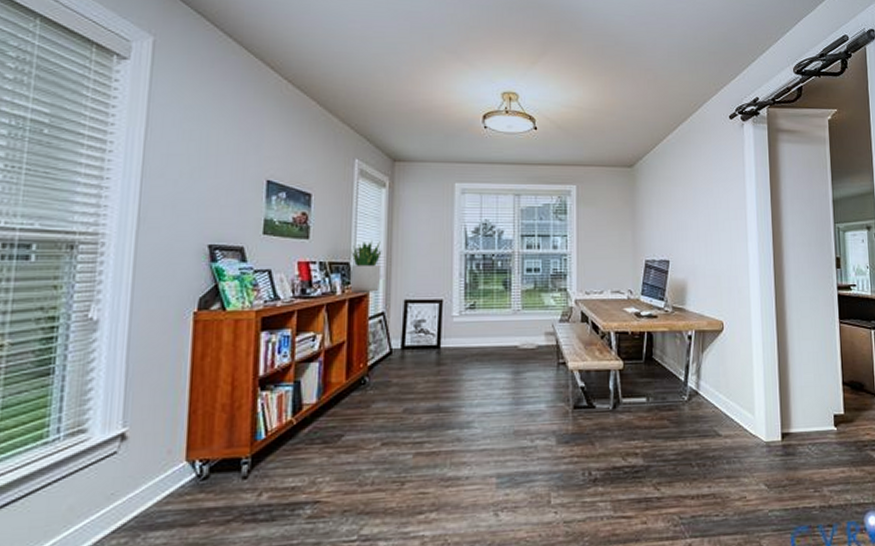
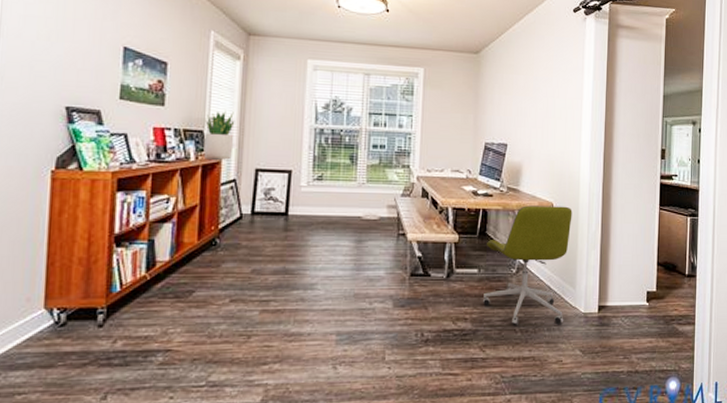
office chair: none [653,324,745,459] -> present [482,205,572,325]

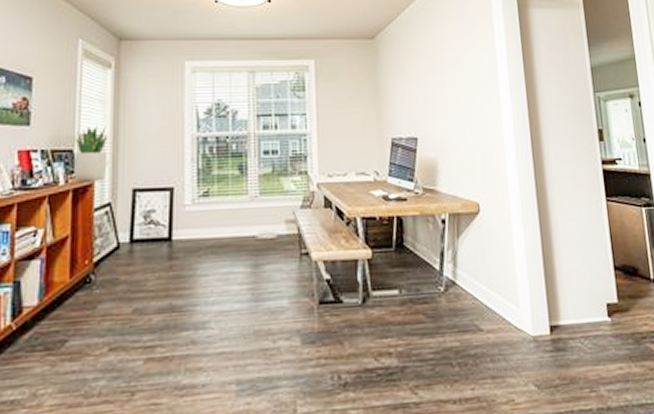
office chair: present [482,205,572,325] -> none [406,206,510,358]

